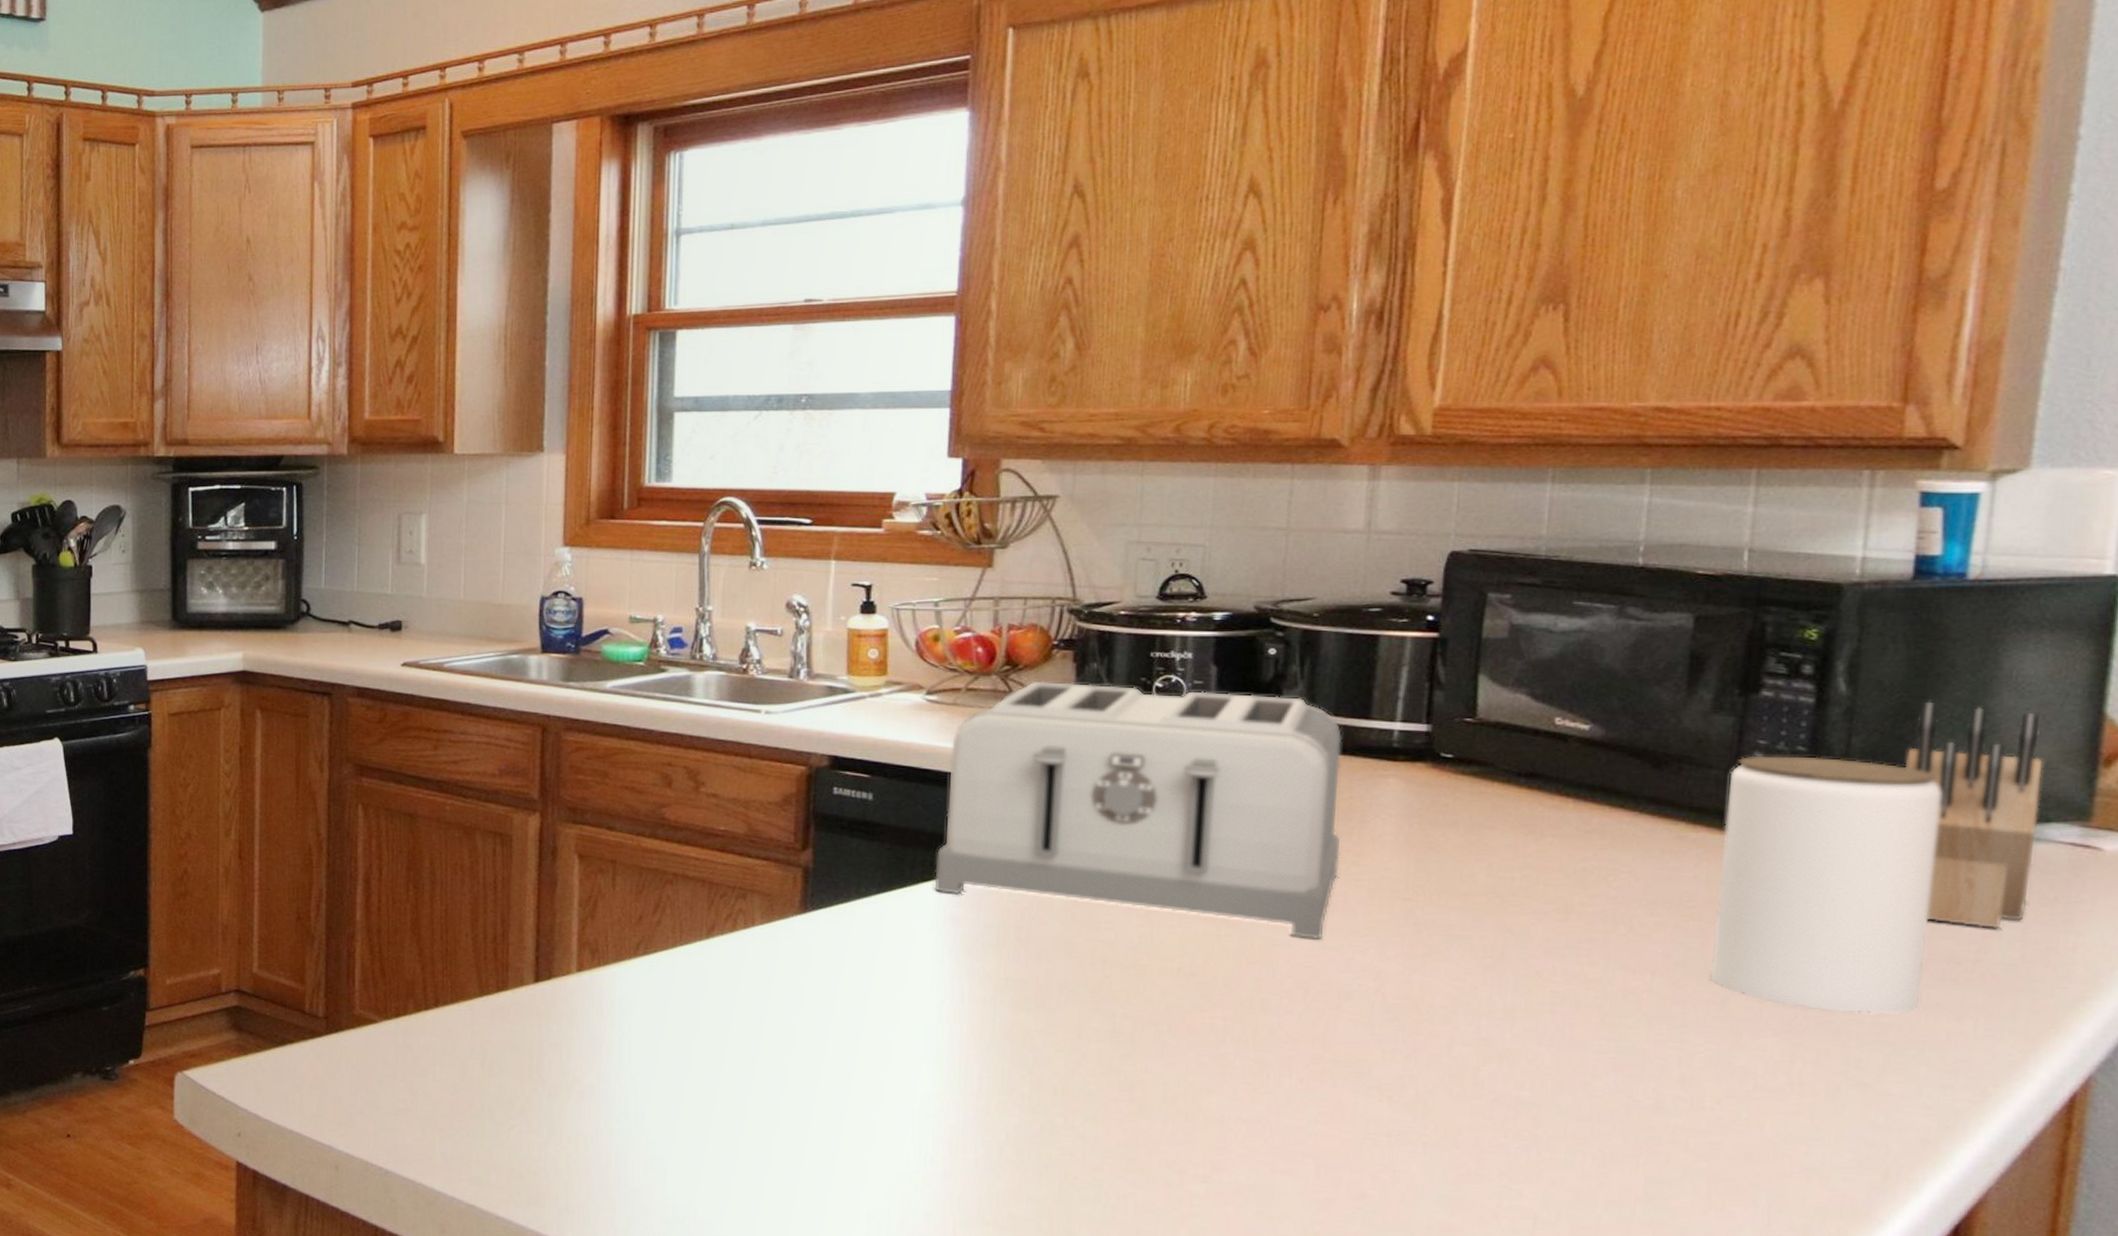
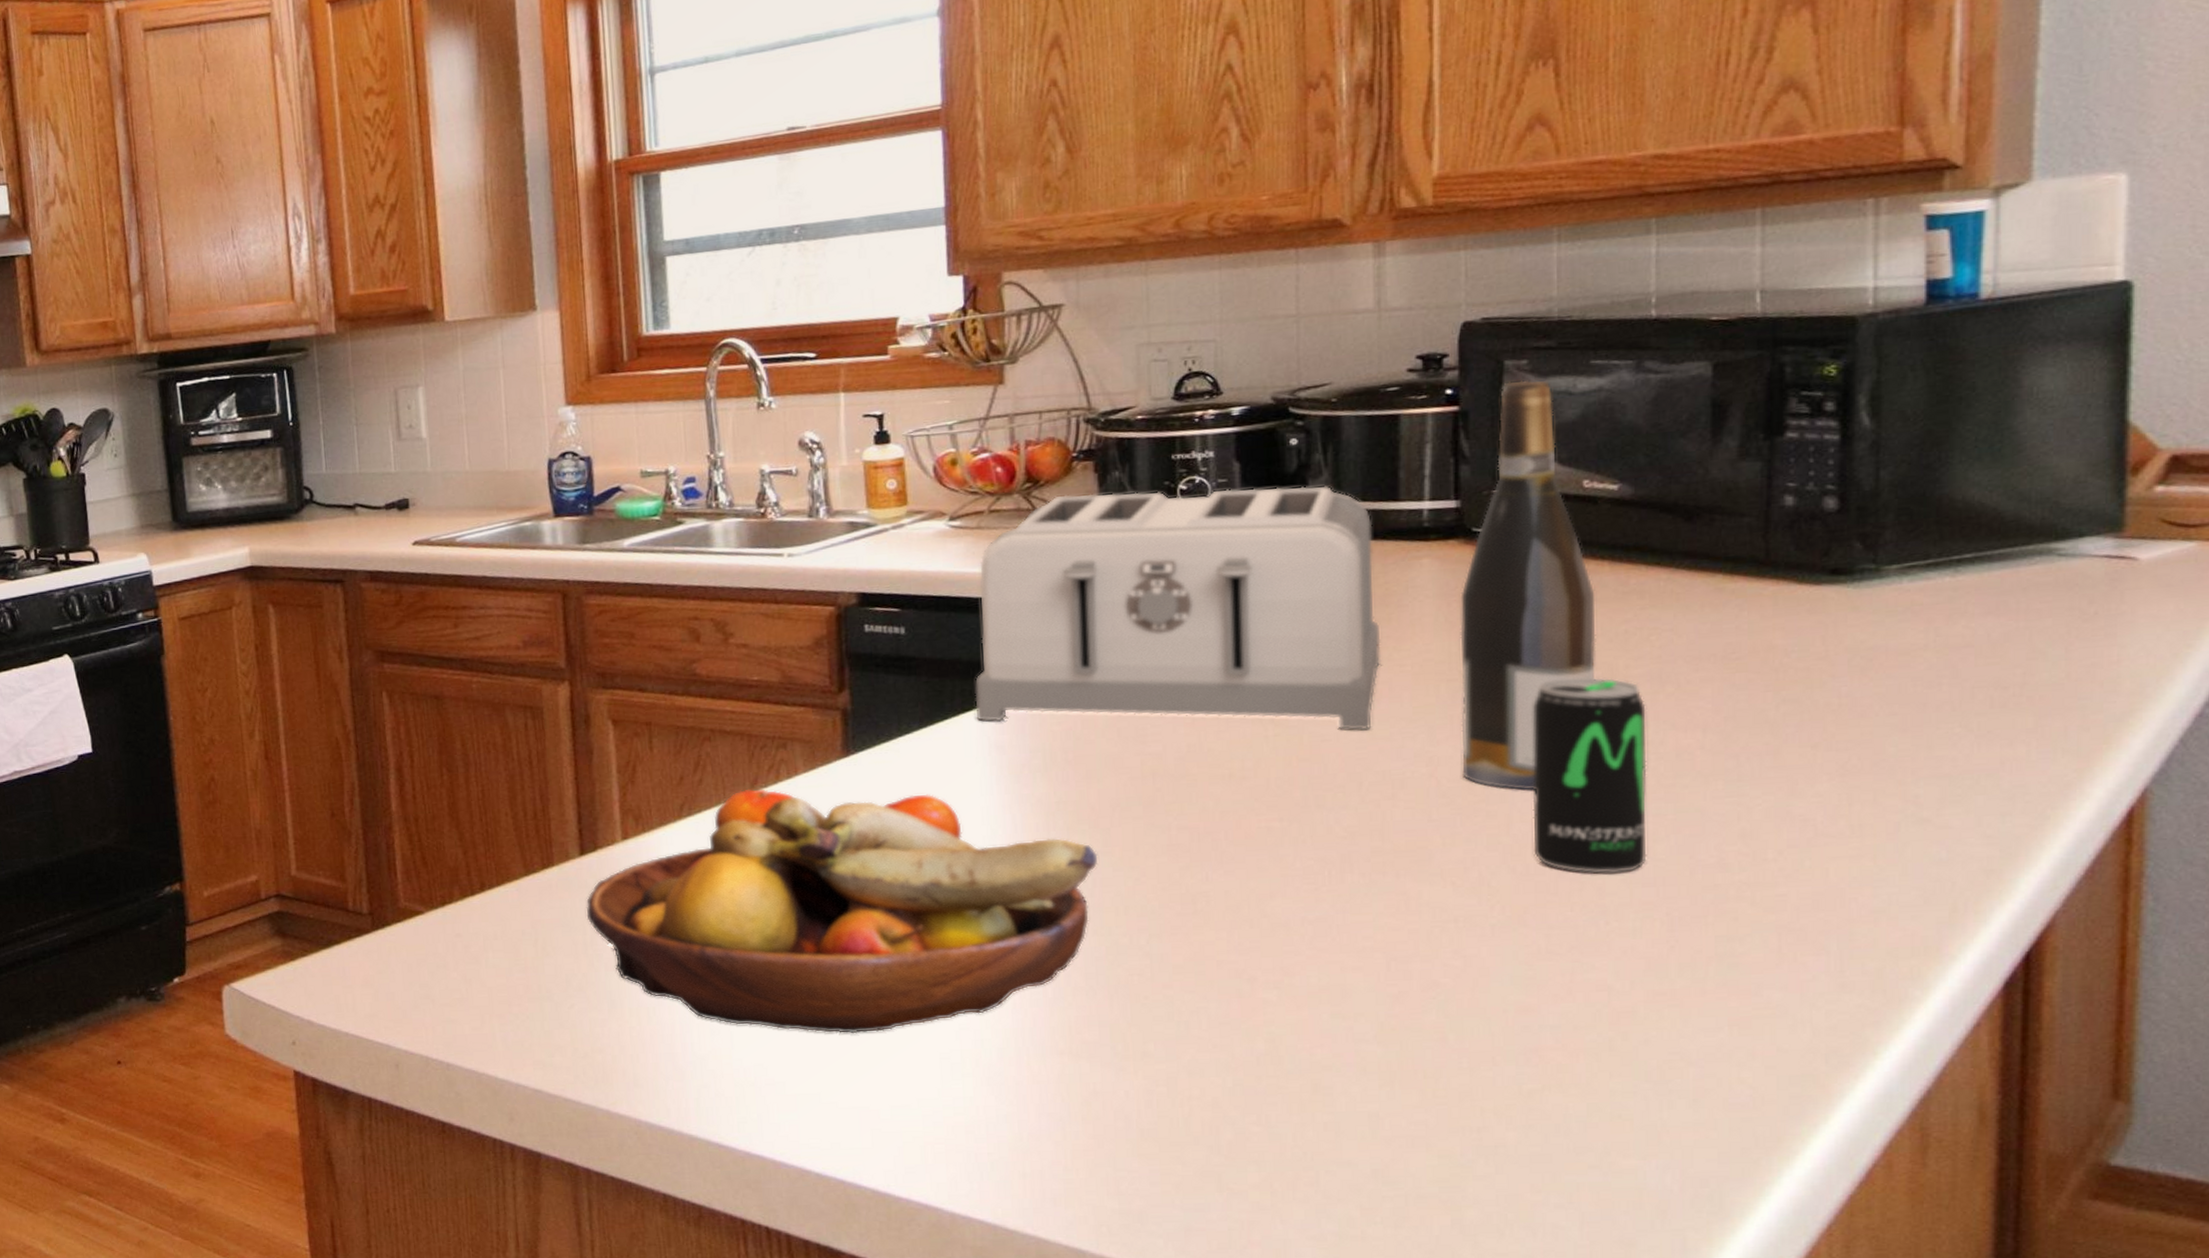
fruit bowl: none [535,934,1041,1184] -> present [586,788,1098,1034]
wine bottle: none [1409,614,1557,1015] -> present [1460,380,1596,791]
beverage can: none [1472,909,1597,1106] -> present [1532,677,1647,874]
jar: present [1710,755,1943,1015] -> none [1760,493,1975,751]
knife block: present [1904,701,2043,929] -> none [1935,426,2071,651]

